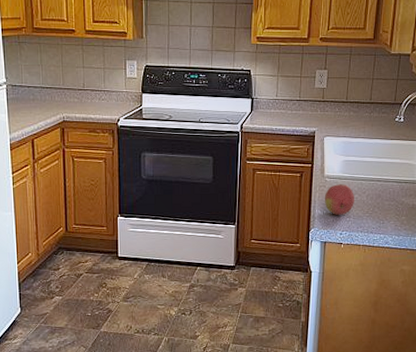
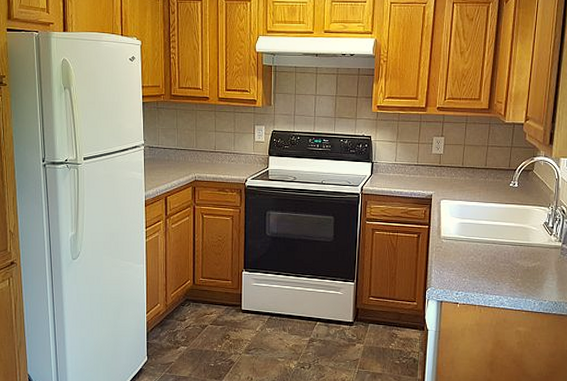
fruit: present [324,184,355,215] -> none [440,246,471,275]

